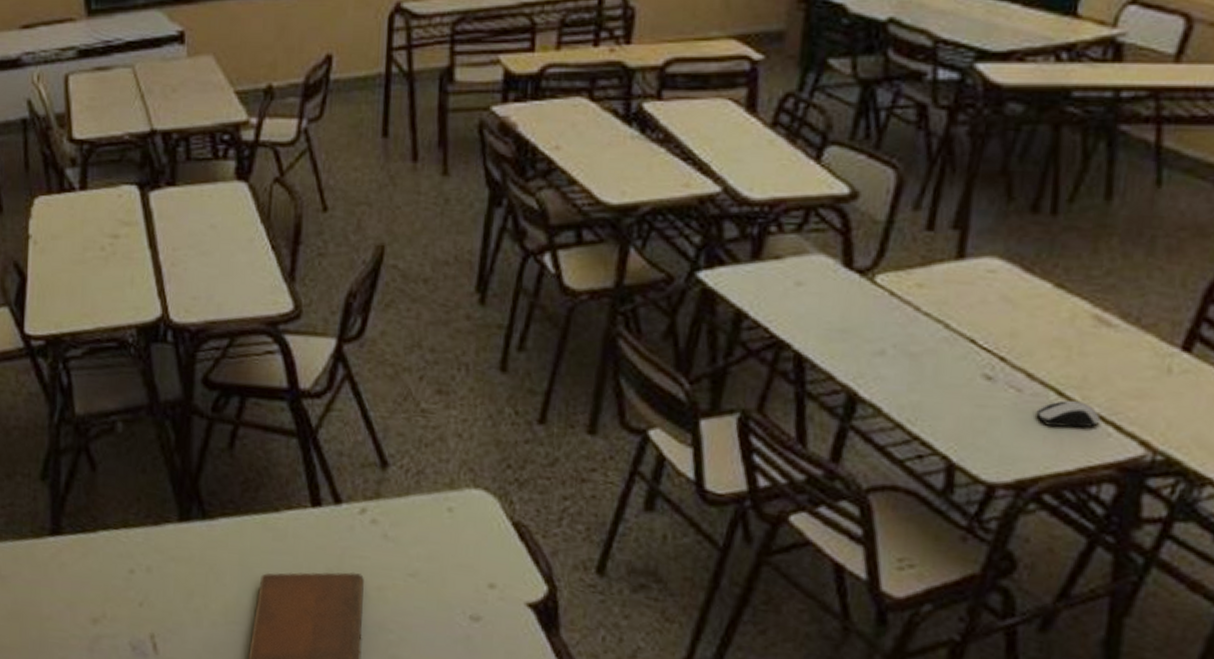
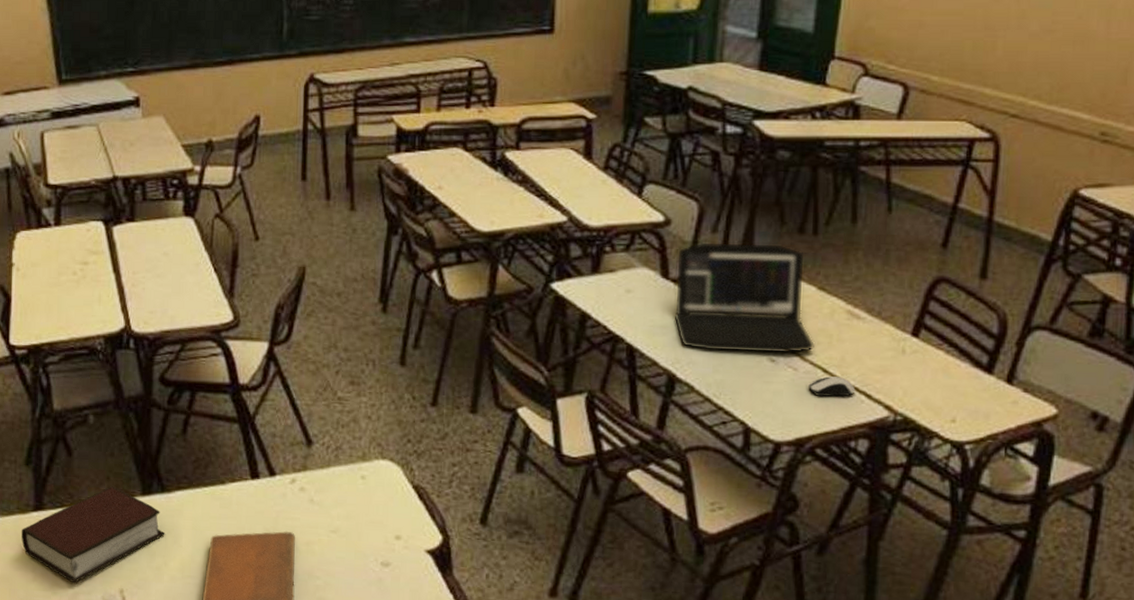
bible: none [35,509,206,624] -> present [21,486,165,583]
laptop: none [857,222,1049,370] -> present [674,242,816,354]

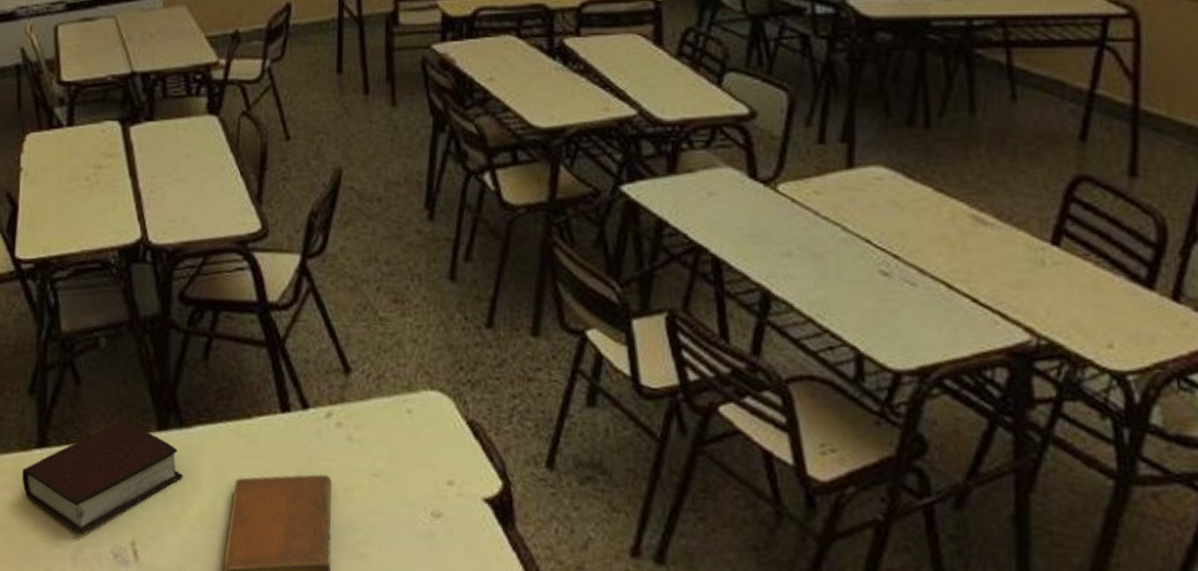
laptop: present [674,242,816,354] -> none [765,137,936,267]
computer mouse: present [808,376,856,397] -> none [930,293,988,317]

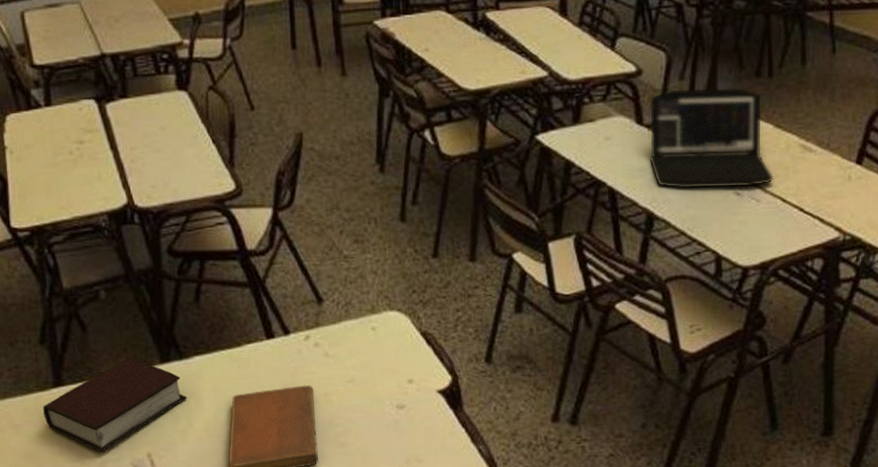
laptop: none [765,137,936,267] -> present [649,88,775,189]

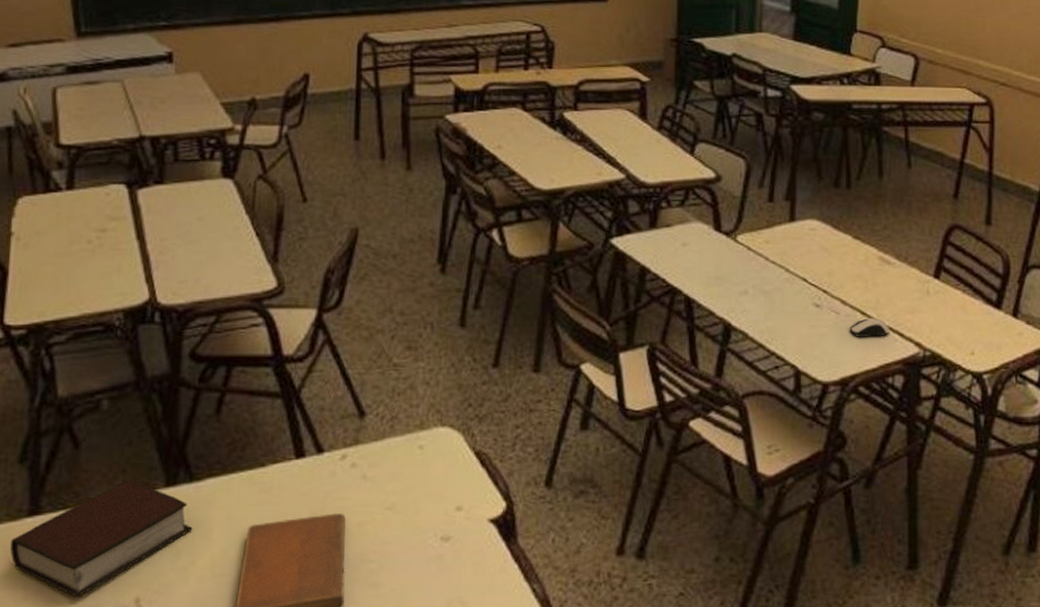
laptop: present [649,88,775,189] -> none [727,197,854,300]
computer mouse: none [770,205,810,223] -> present [850,318,890,337]

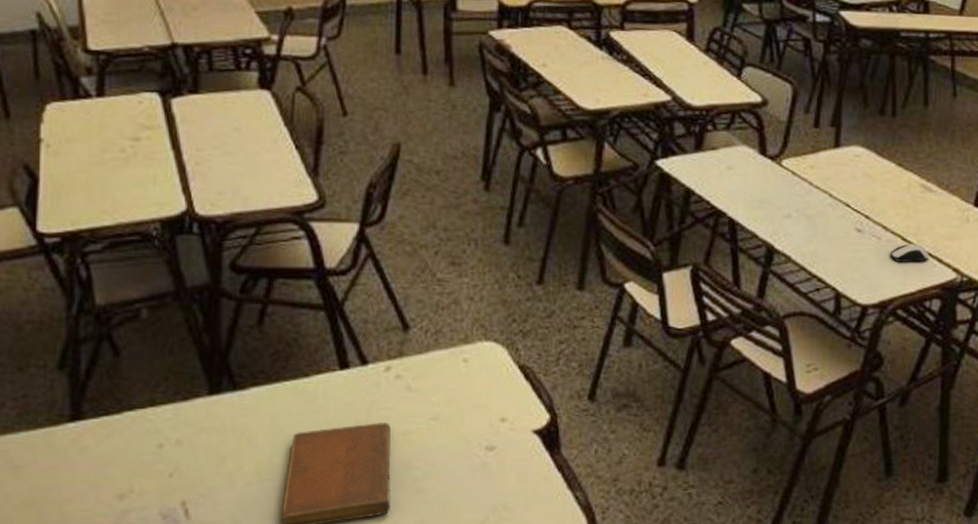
bible: present [10,479,193,597] -> none [53,387,238,499]

